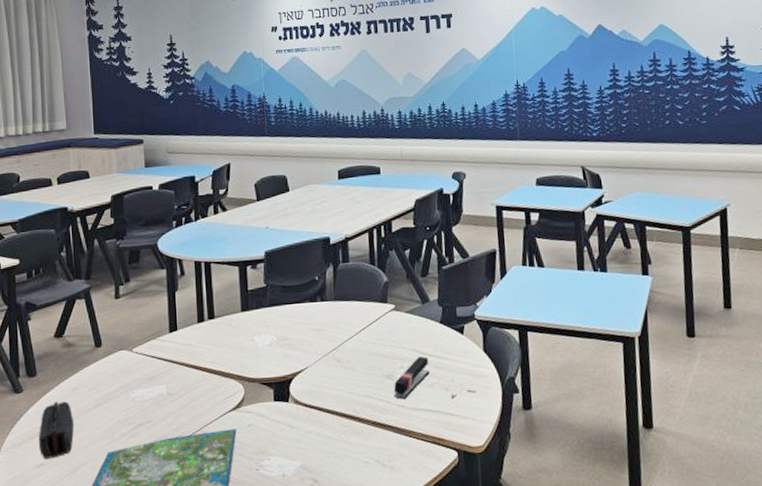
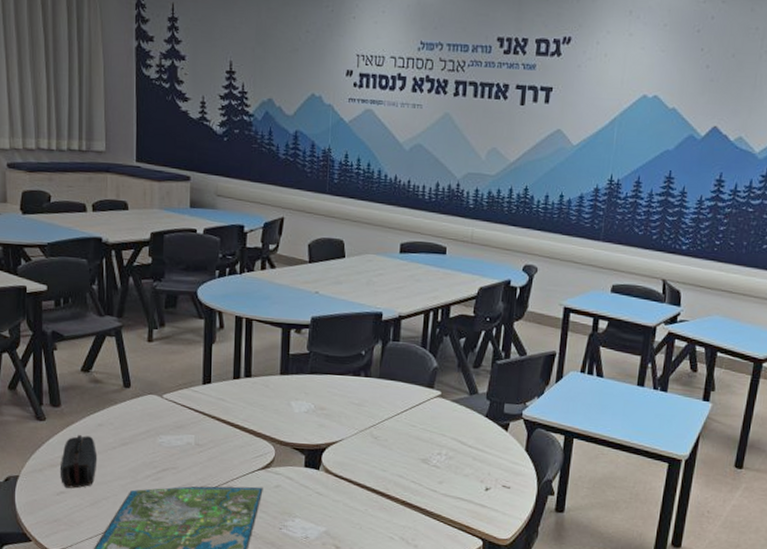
stapler: present [393,356,430,399] -> none [427,445,468,485]

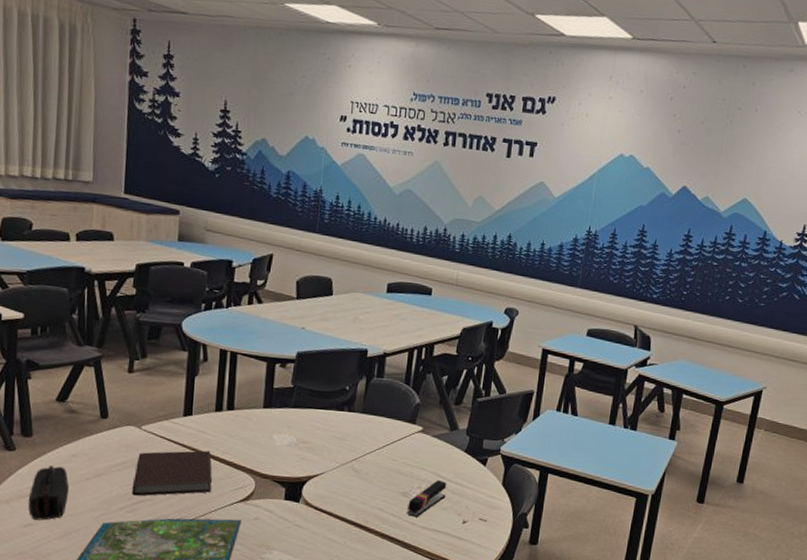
notebook: none [156,418,233,465] -> present [131,450,212,496]
stapler: none [427,445,468,485] -> present [406,479,447,517]

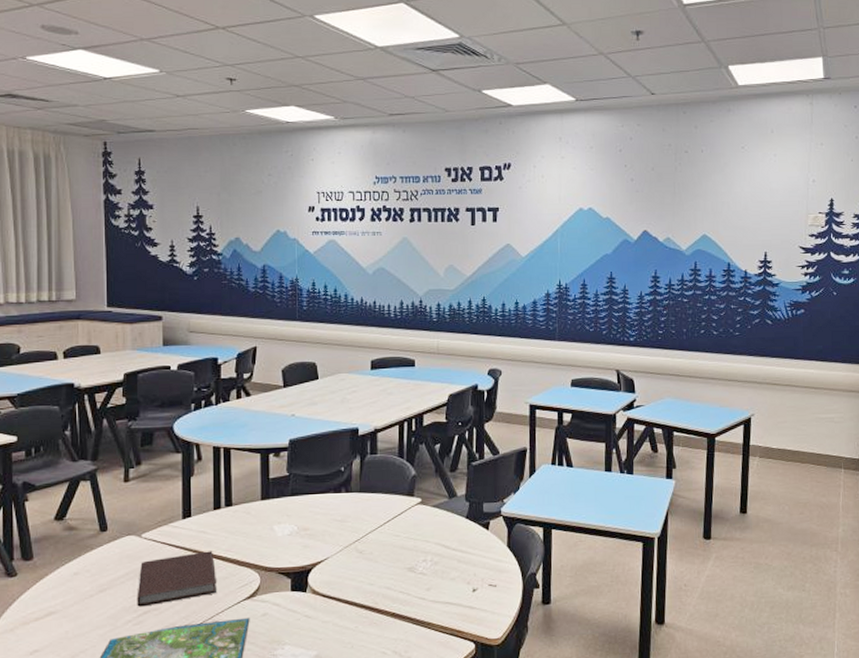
pencil case: present [28,466,70,521] -> none [33,587,74,646]
stapler: present [406,479,447,517] -> none [414,549,453,592]

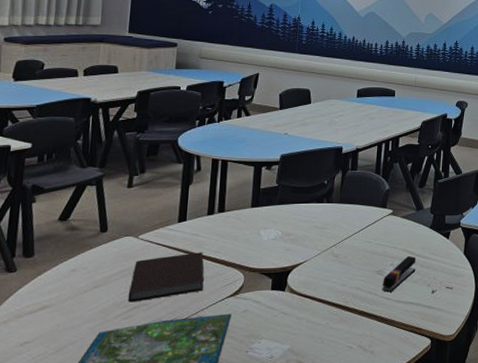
stapler: none [414,549,453,592] -> present [381,255,416,292]

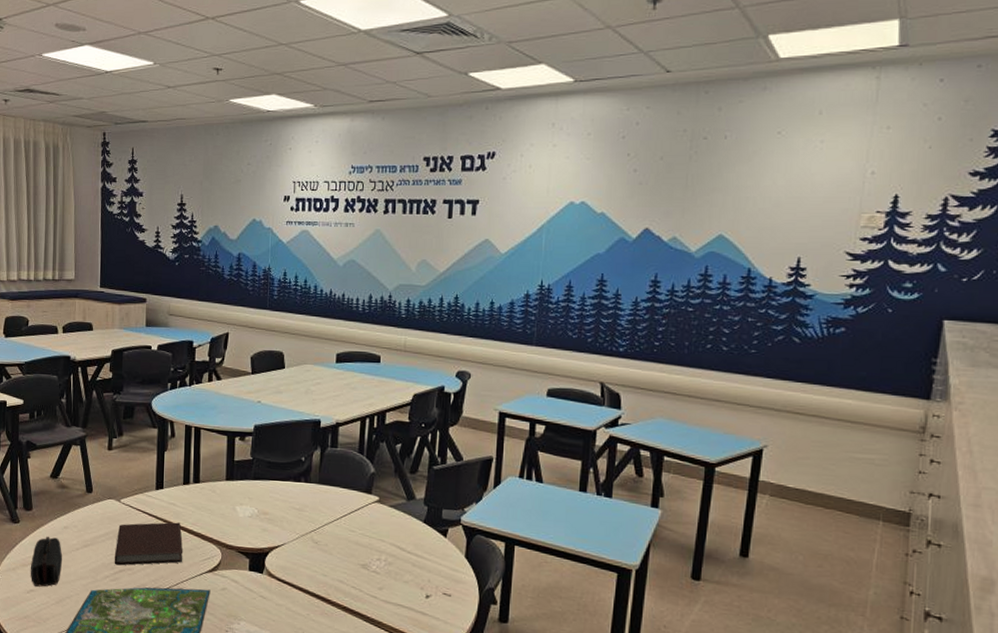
pencil case: none [25,282,68,337] -> present [30,537,63,587]
stapler: present [381,255,416,292] -> none [367,551,407,591]

